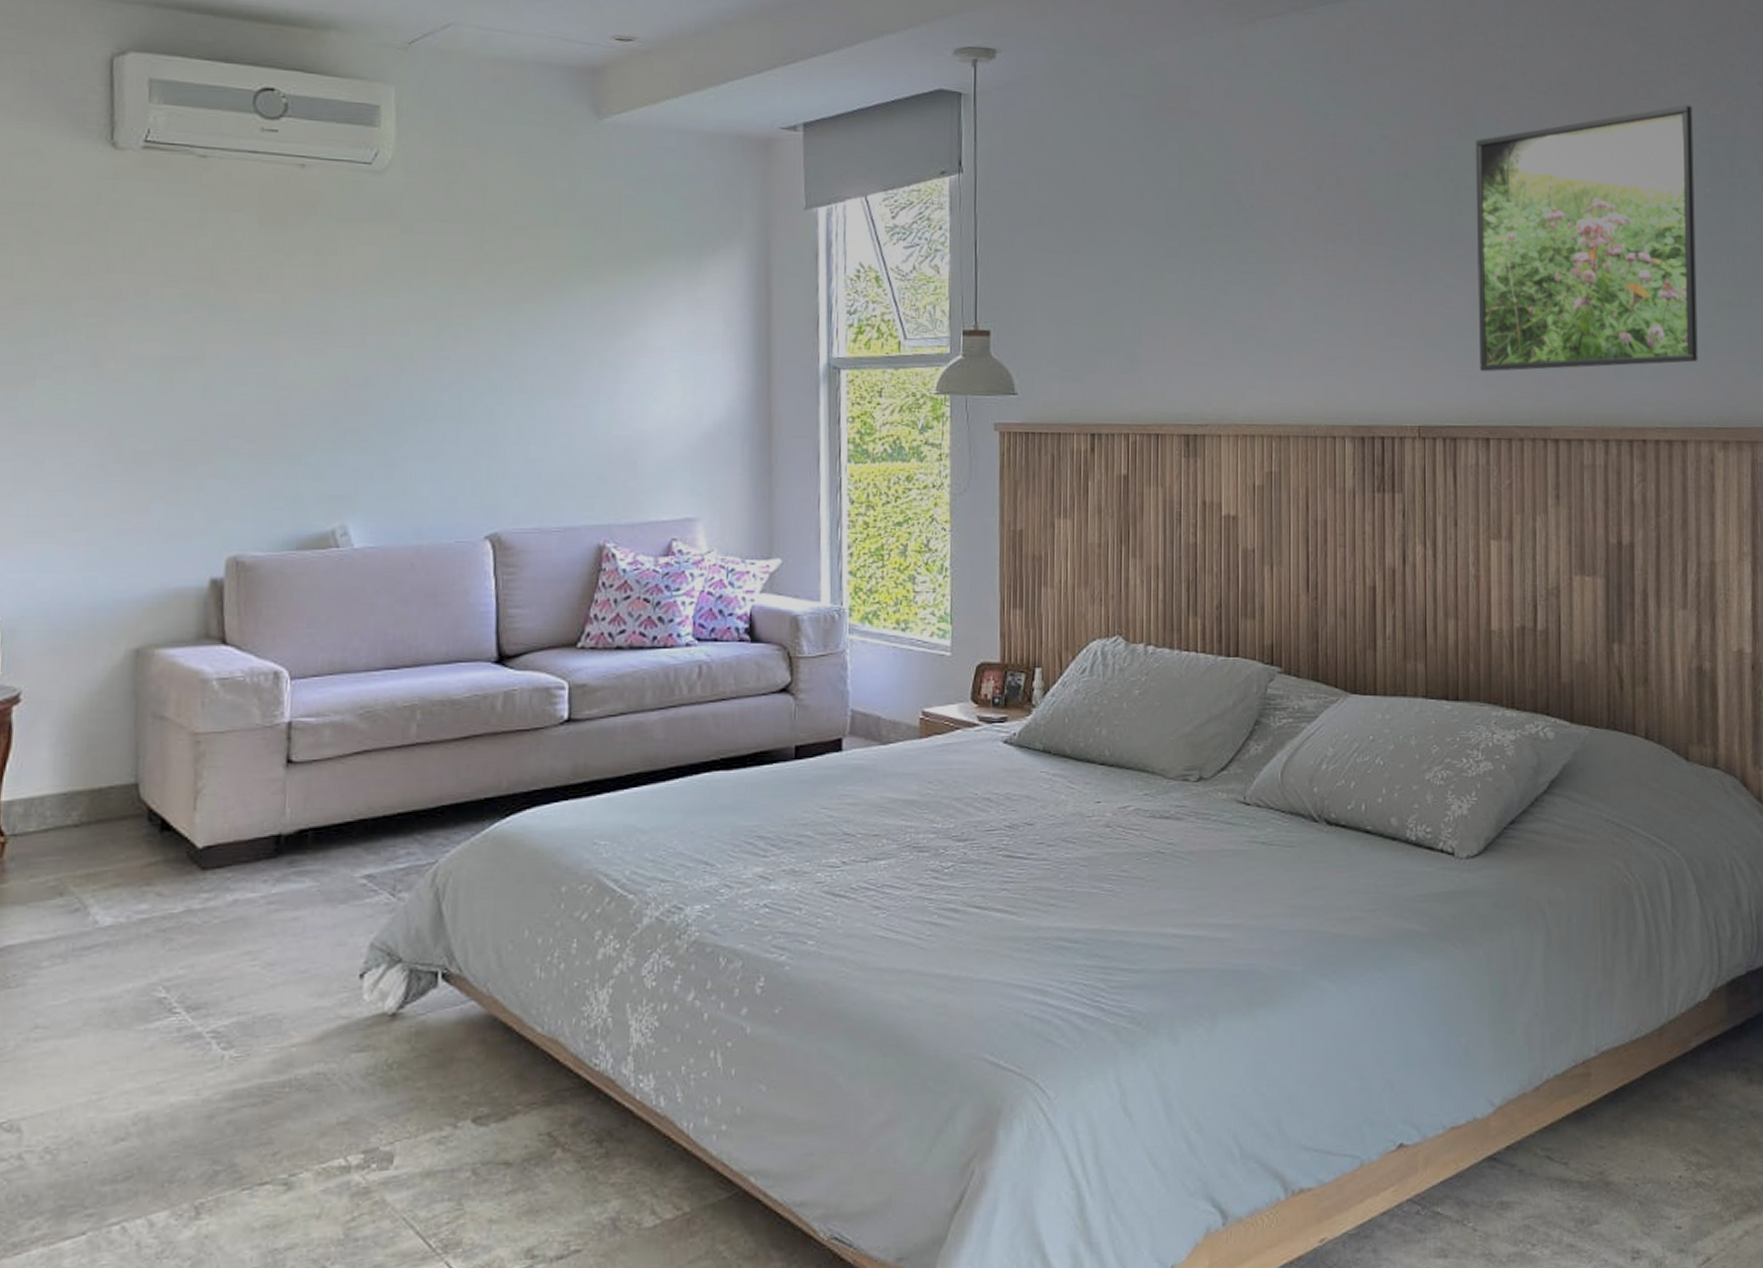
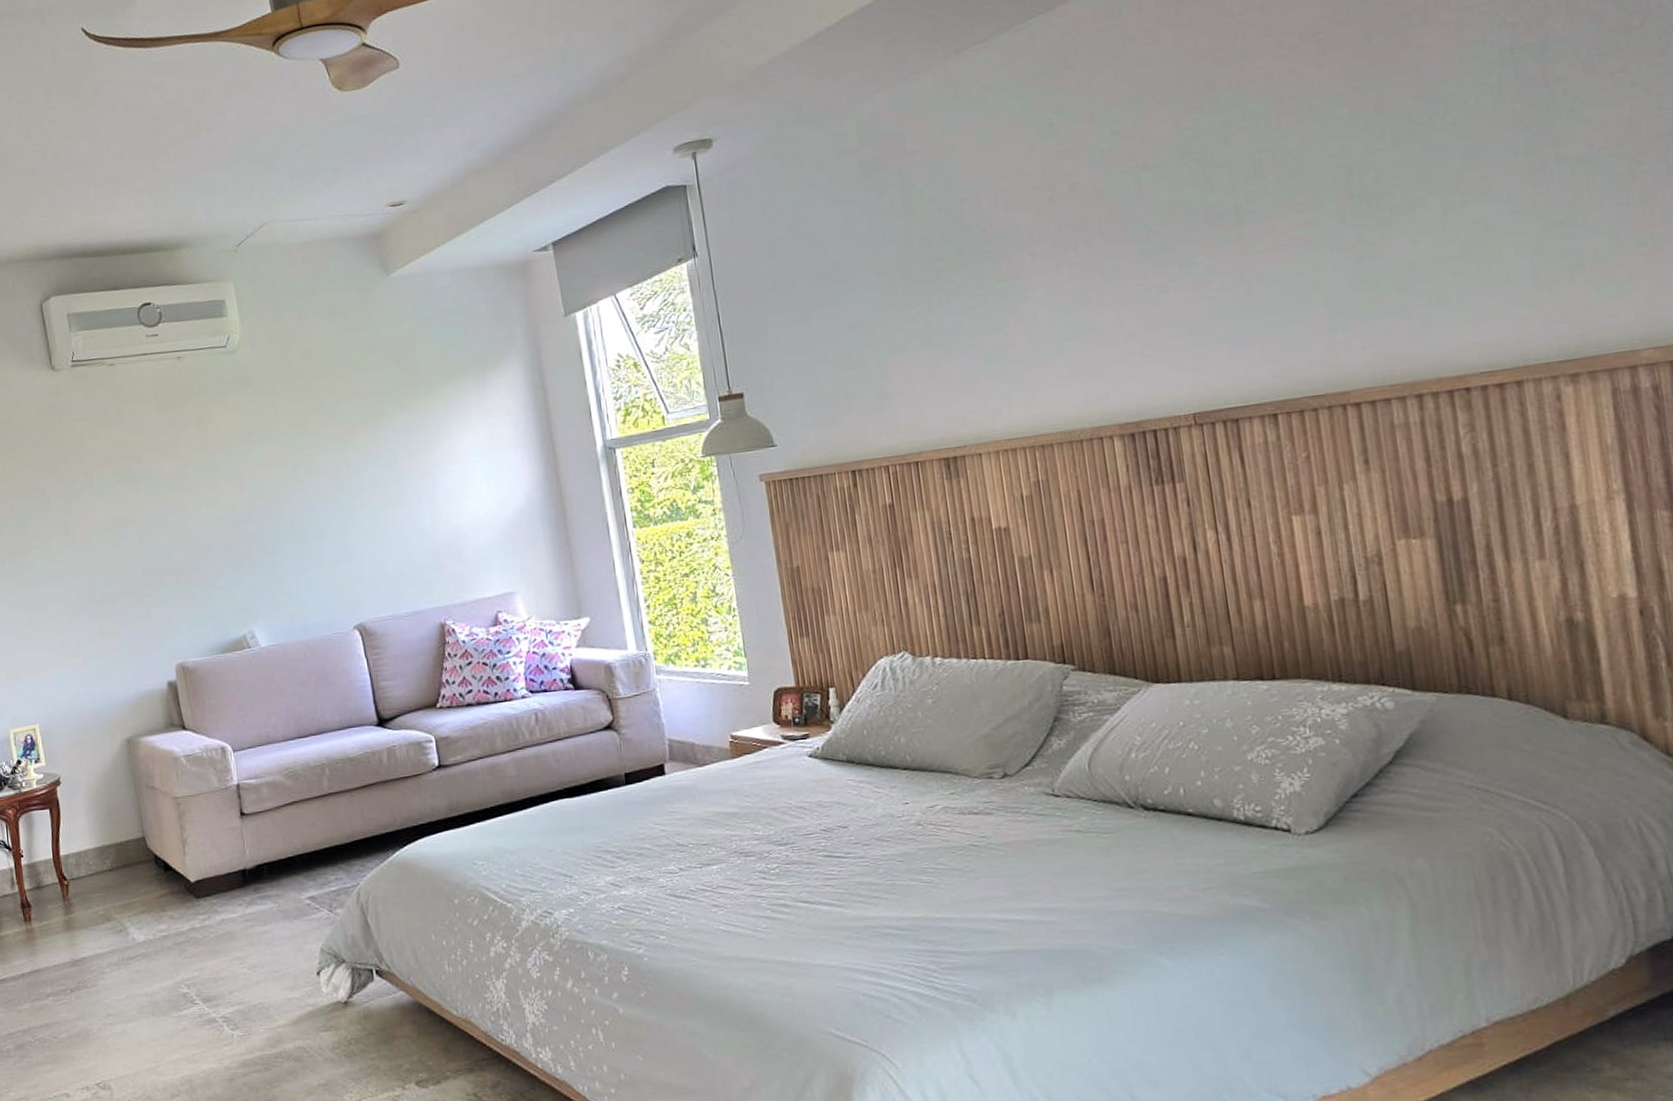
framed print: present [1475,105,1698,372] -> none [1220,19,1527,347]

